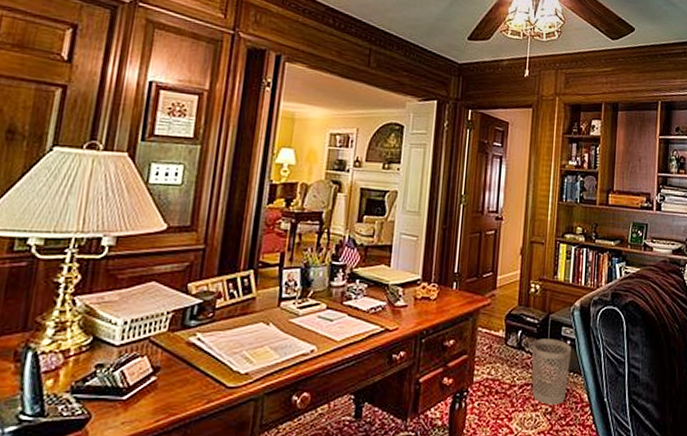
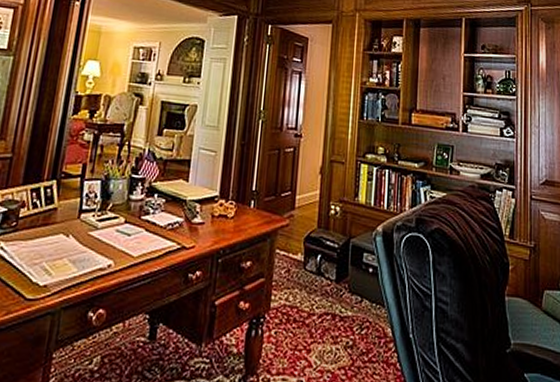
wastebasket: present [531,338,571,405] -> none [331,264,373,338]

